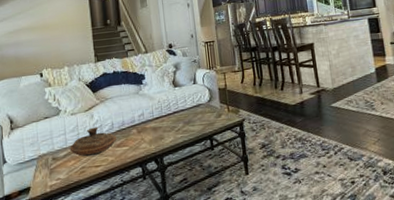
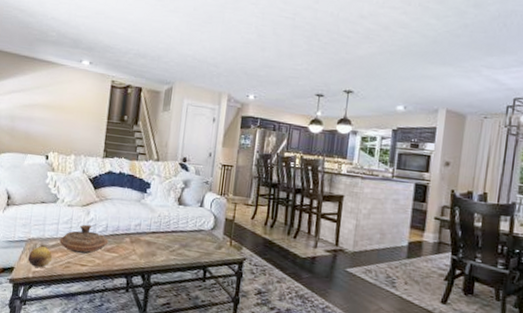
fruit: none [42,159,66,181] -> present [28,246,52,268]

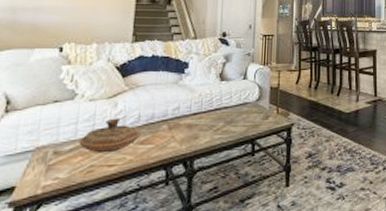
fruit: present [28,246,52,268] -> none [35,154,69,180]

